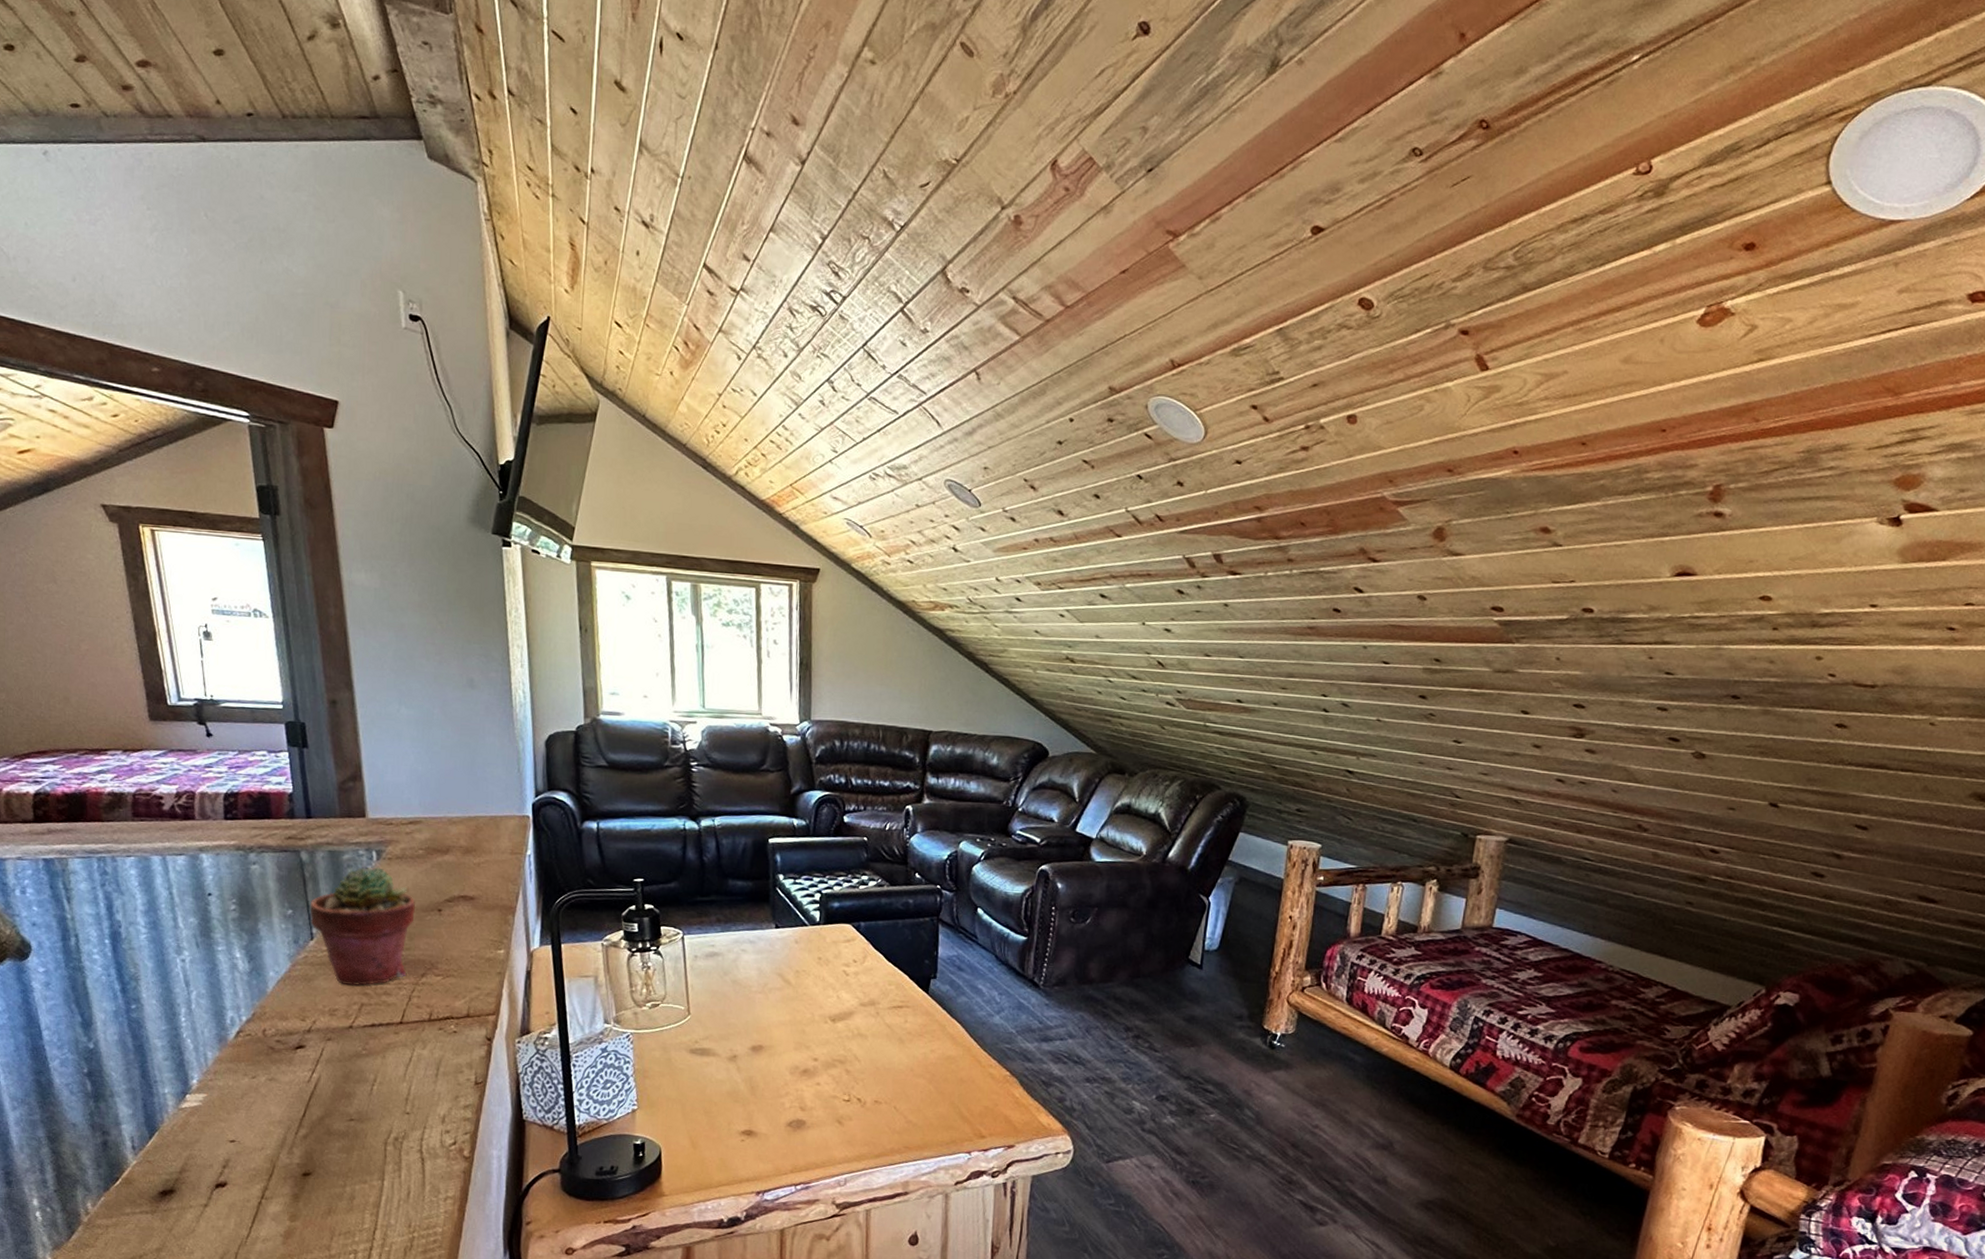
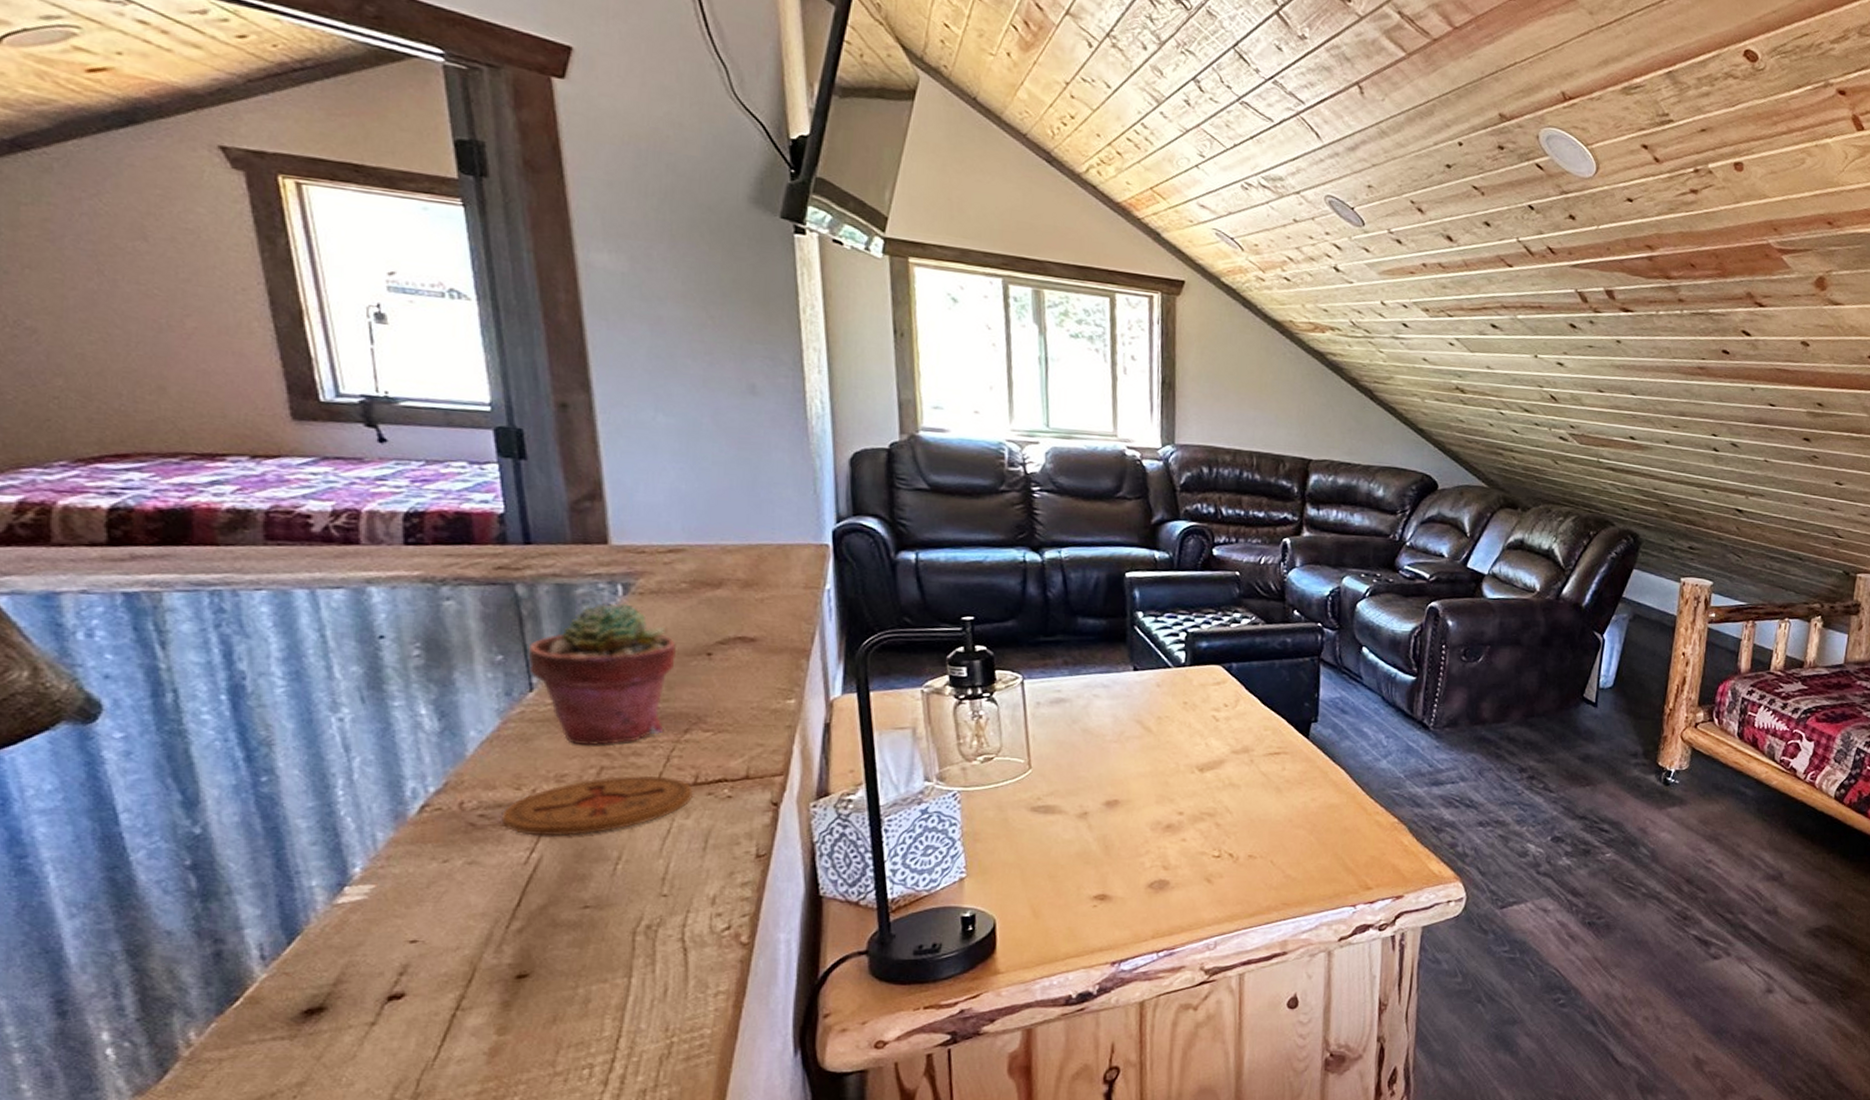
coaster: none [292,1012,428,1060] -> present [501,776,693,836]

